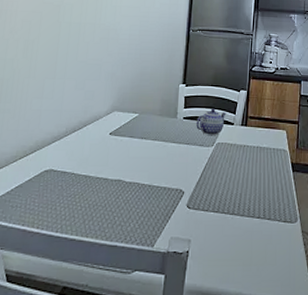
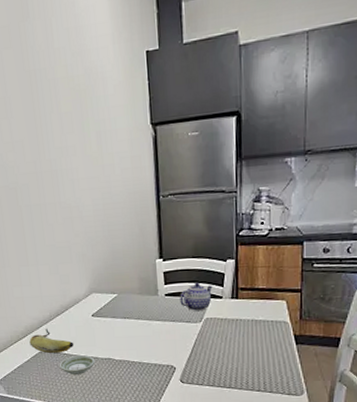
fruit: none [36,144,86,172] -> present [29,328,74,353]
saucer: none [63,176,104,197] -> present [59,355,96,374]

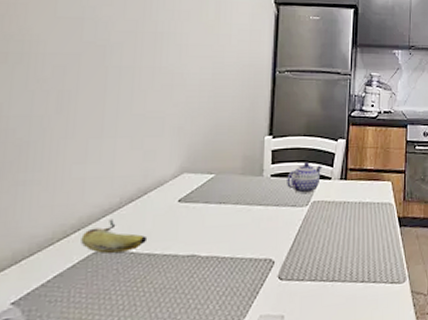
saucer: present [59,355,96,374] -> none [120,253,174,281]

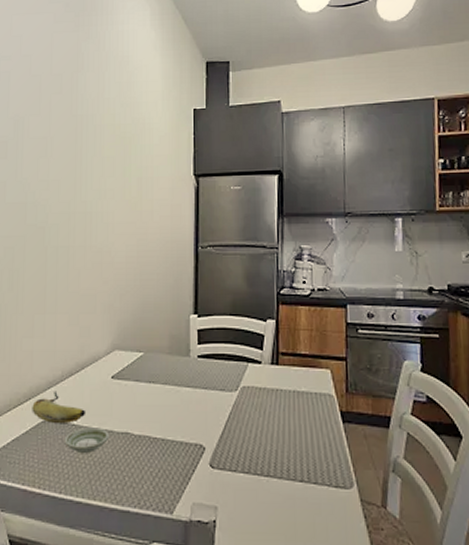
saucer: none [120,253,174,281] -> present [64,428,110,453]
teapot: present [287,162,322,193] -> none [214,343,251,377]

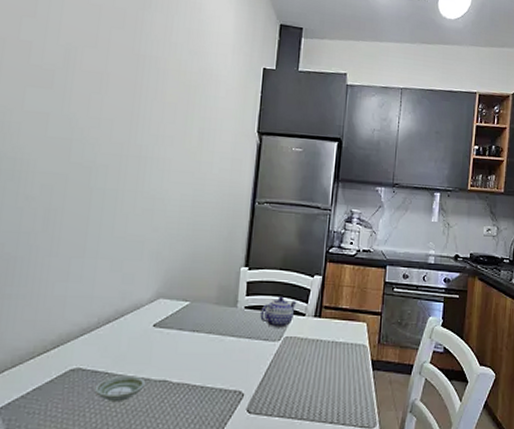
fruit: present [32,391,87,423] -> none [59,338,123,371]
teapot: none [214,343,251,377] -> present [260,296,297,328]

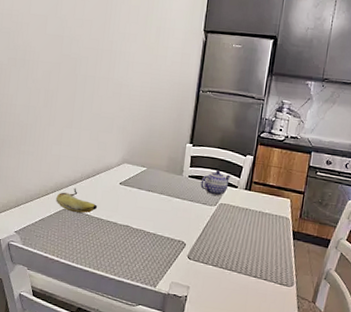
fruit: none [59,338,123,371] -> present [56,188,98,213]
saucer: present [94,376,146,401] -> none [79,218,114,237]

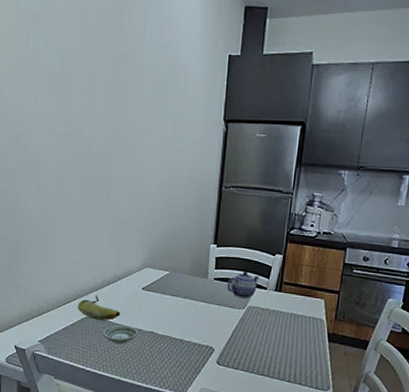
saucer: none [79,218,114,237] -> present [103,325,139,344]

